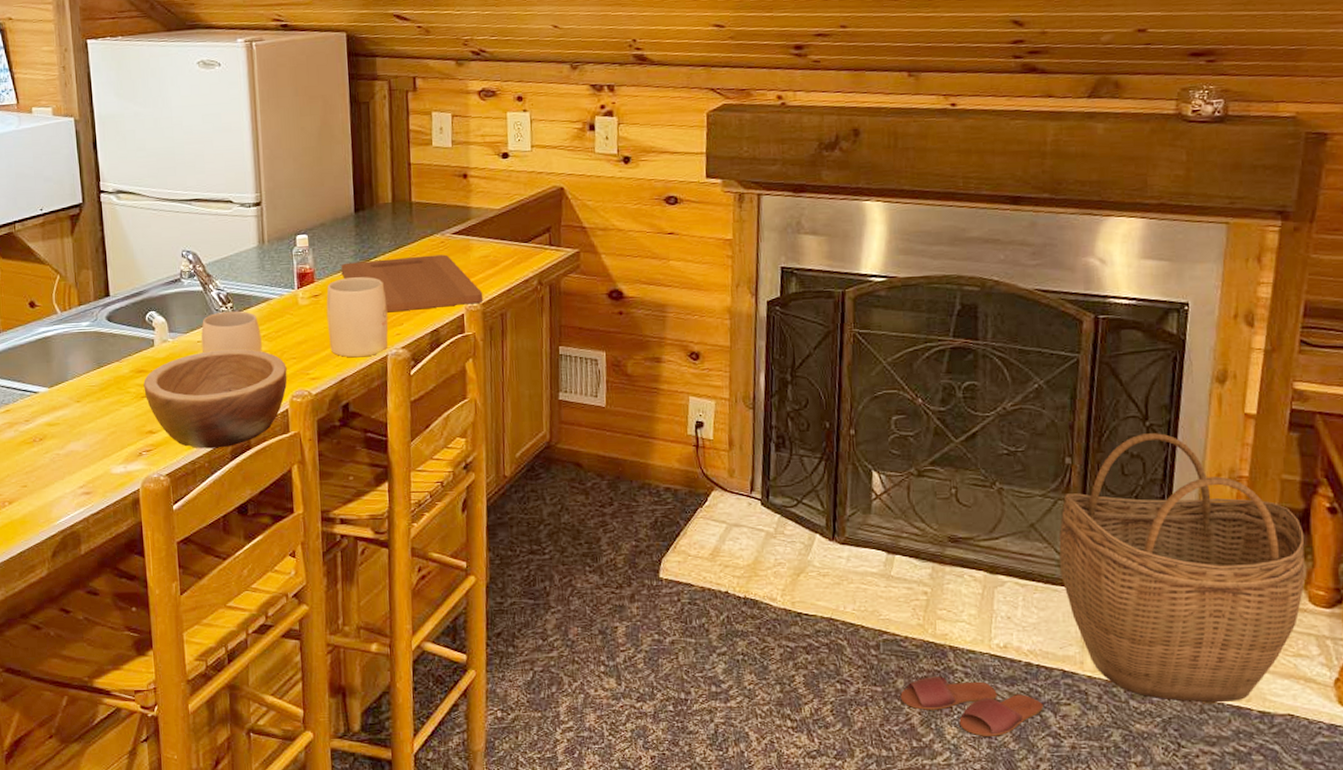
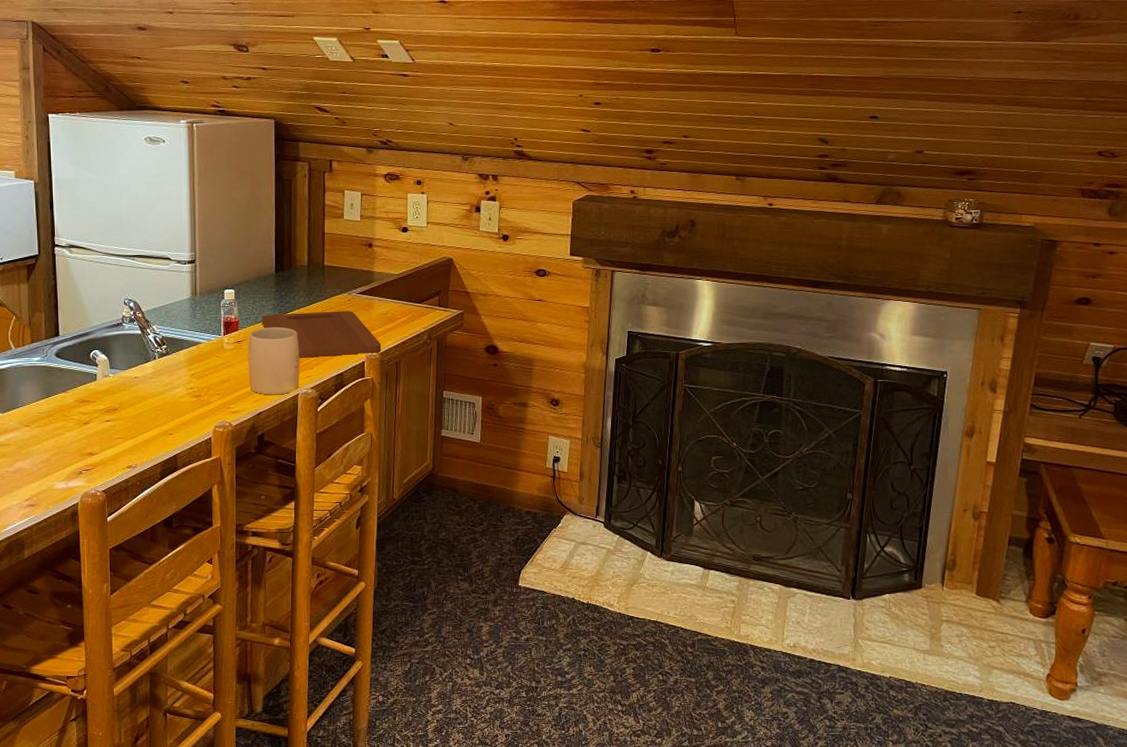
bowl: present [143,348,288,449] -> none [86,384,212,469]
mug: present [201,310,262,354] -> none [138,352,191,388]
slippers: present [900,676,1043,736] -> none [710,670,822,719]
woven basket: present [1059,433,1305,702] -> none [840,475,1028,692]

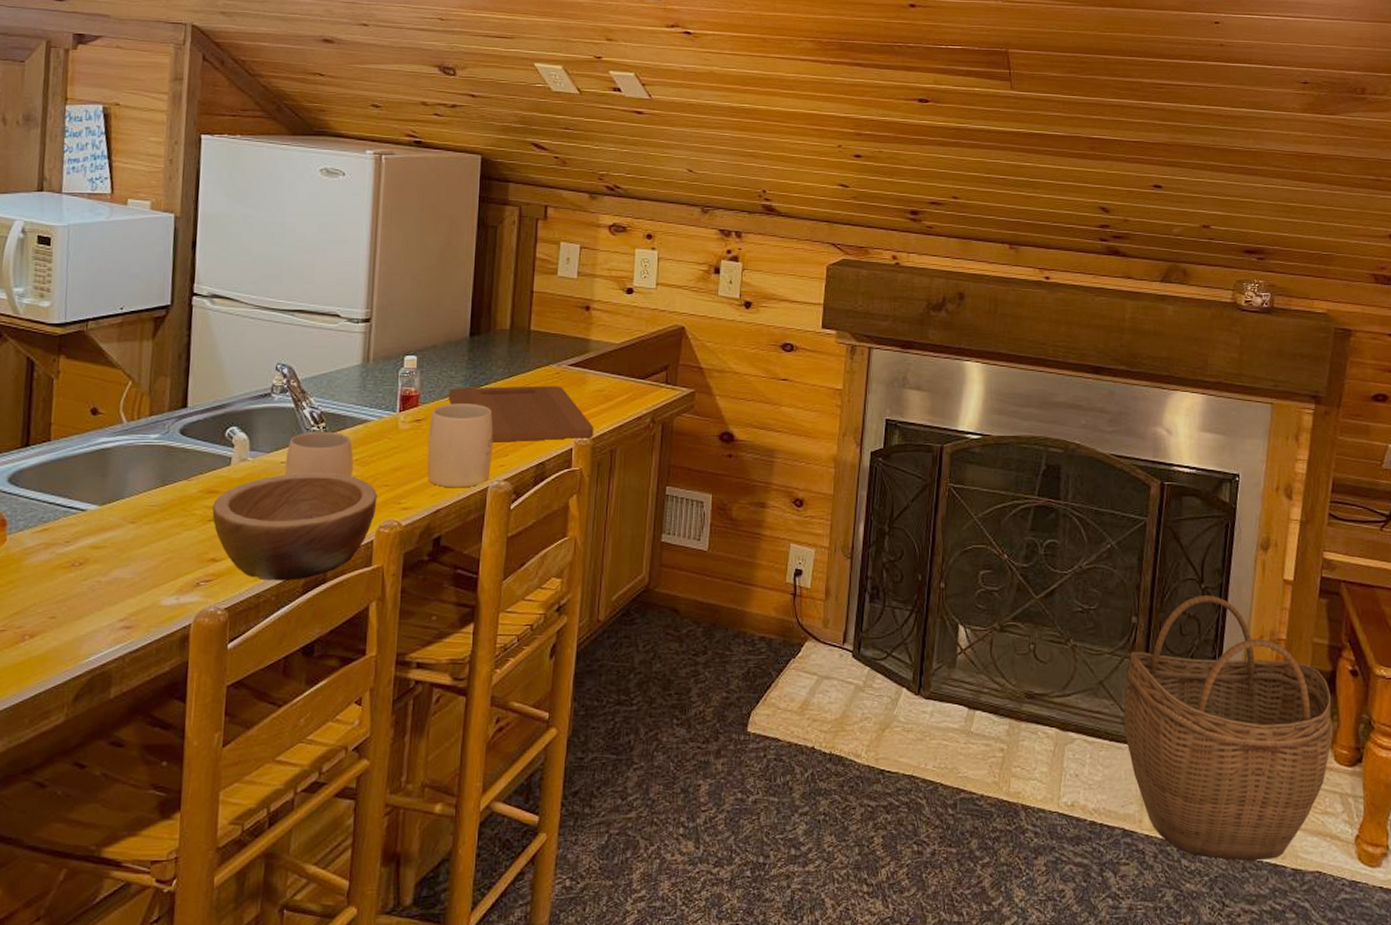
bowl: none [86,384,212,469] -> present [212,472,377,581]
mug: none [138,352,191,388] -> present [284,431,354,477]
woven basket: none [840,475,1028,692] -> present [1124,595,1332,860]

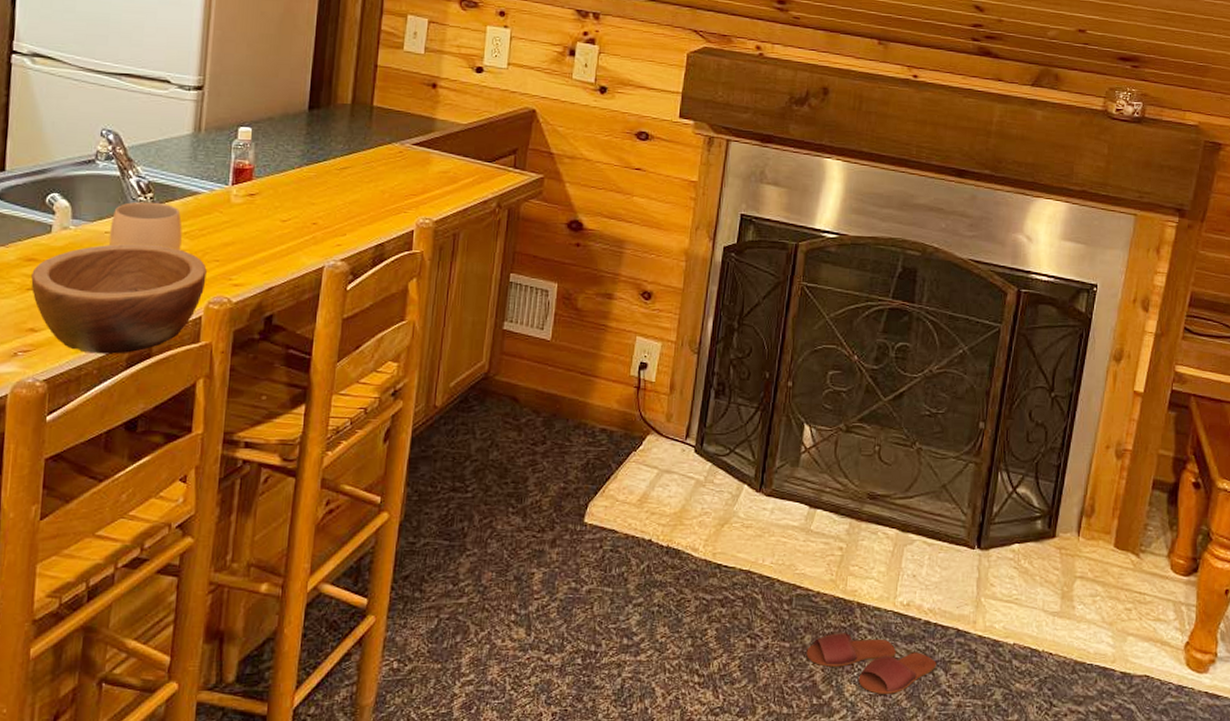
mug: present [427,404,494,488] -> none [260,179,332,267]
cutting board: present [448,386,594,442] -> none [284,162,437,221]
slippers: none [973,836,1105,899] -> present [806,633,936,694]
woven basket: present [1124,595,1332,860] -> none [965,404,1173,662]

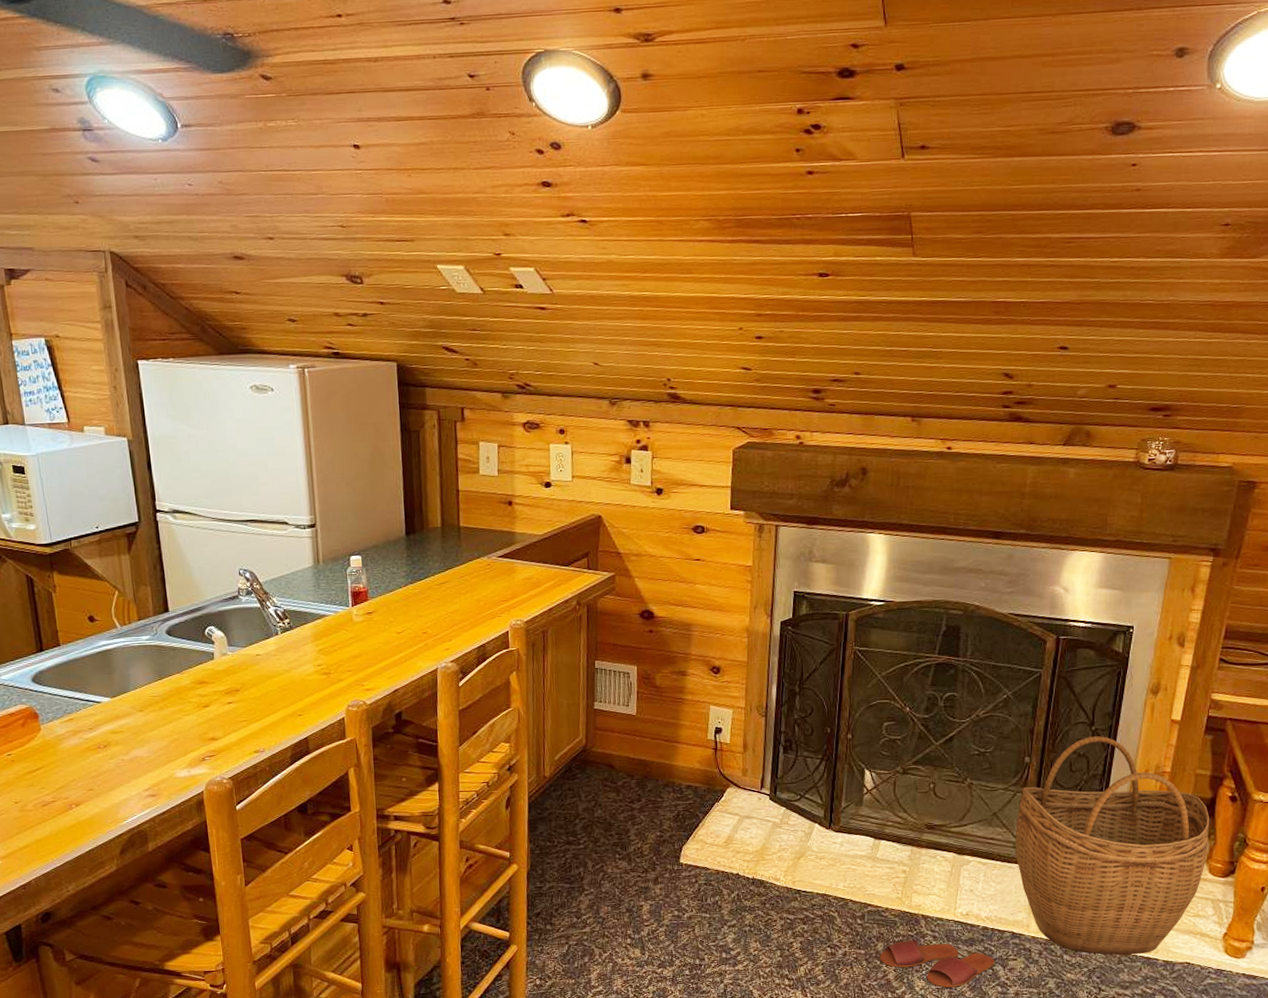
bowl: present [31,243,207,354] -> none [204,661,343,754]
mug: present [108,201,183,251] -> none [259,626,319,666]
woven basket: none [965,404,1173,662] -> present [1016,736,1210,955]

